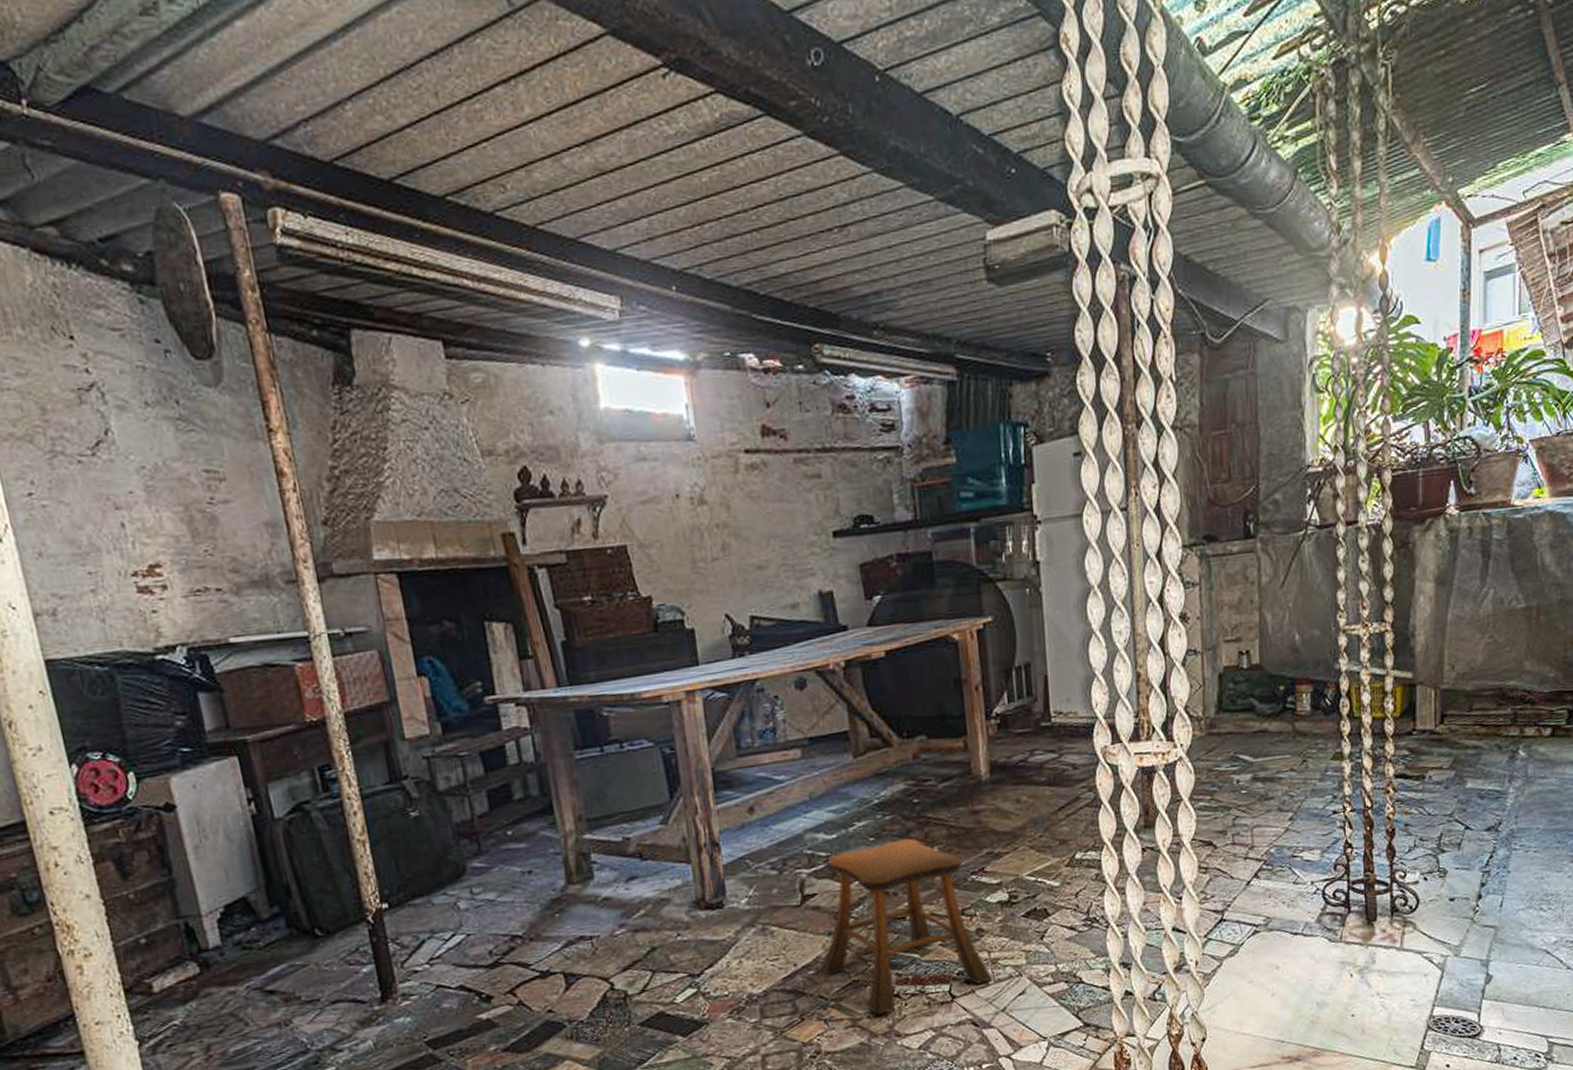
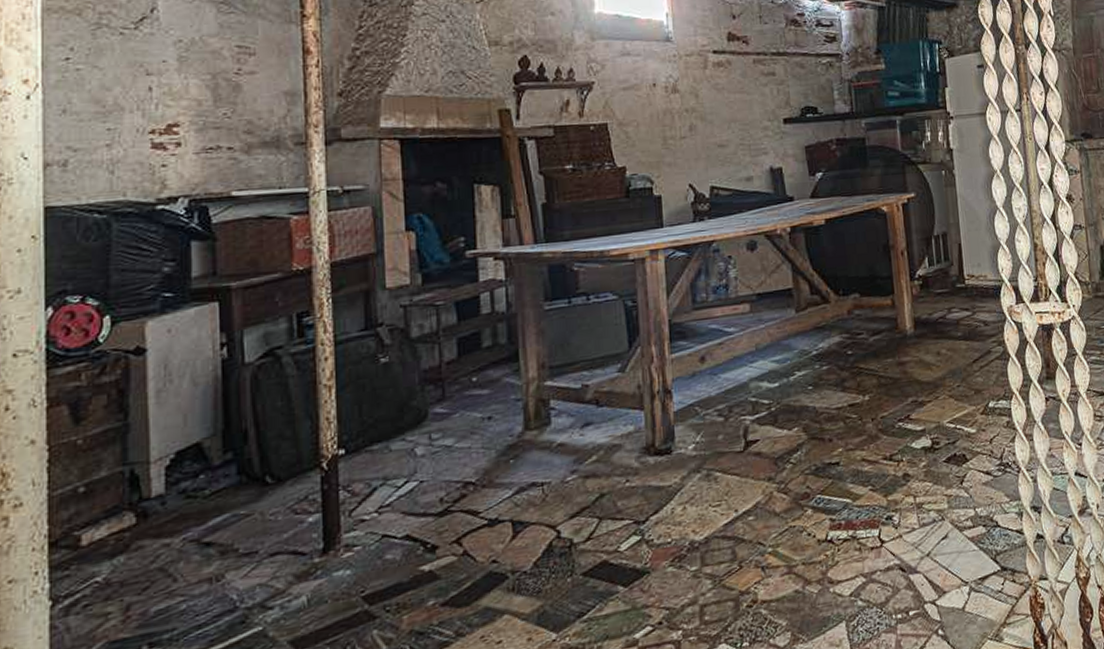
stool: present [821,838,993,1015] -> none [761,387,919,562]

